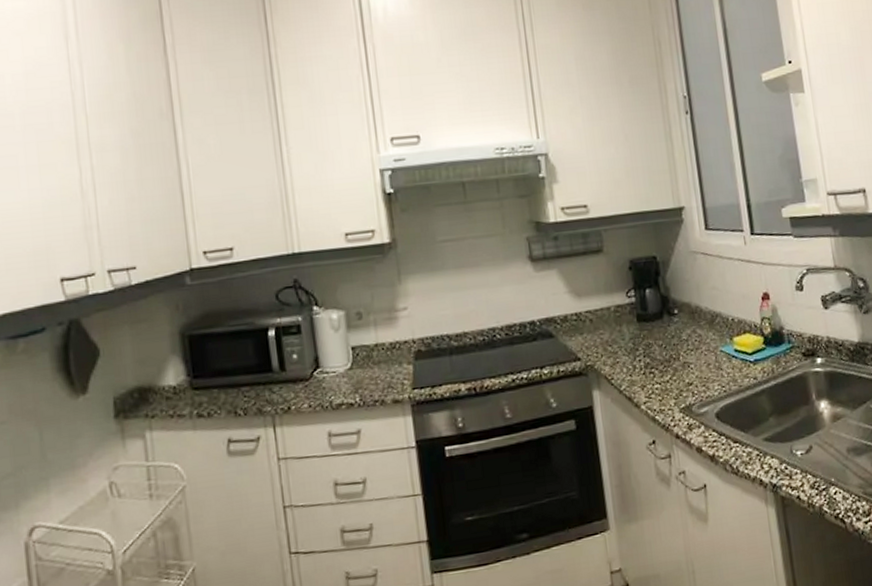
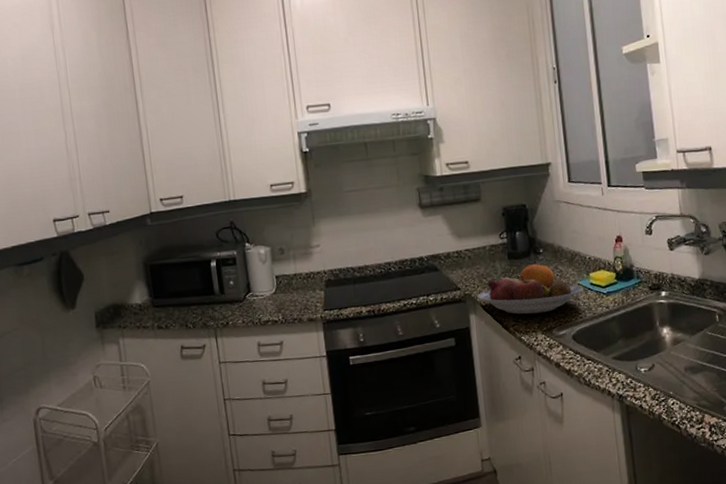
fruit bowl: none [601,327,727,389] -> present [477,264,584,315]

